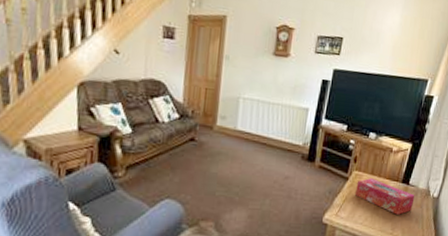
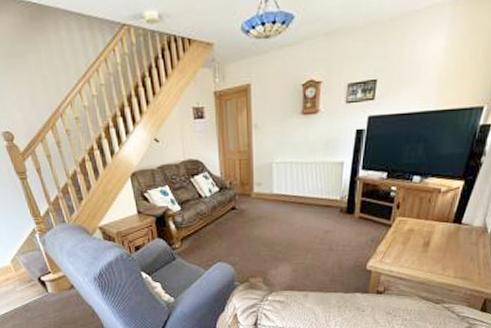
tissue box: present [355,178,415,215] -> none [400,222,469,255]

